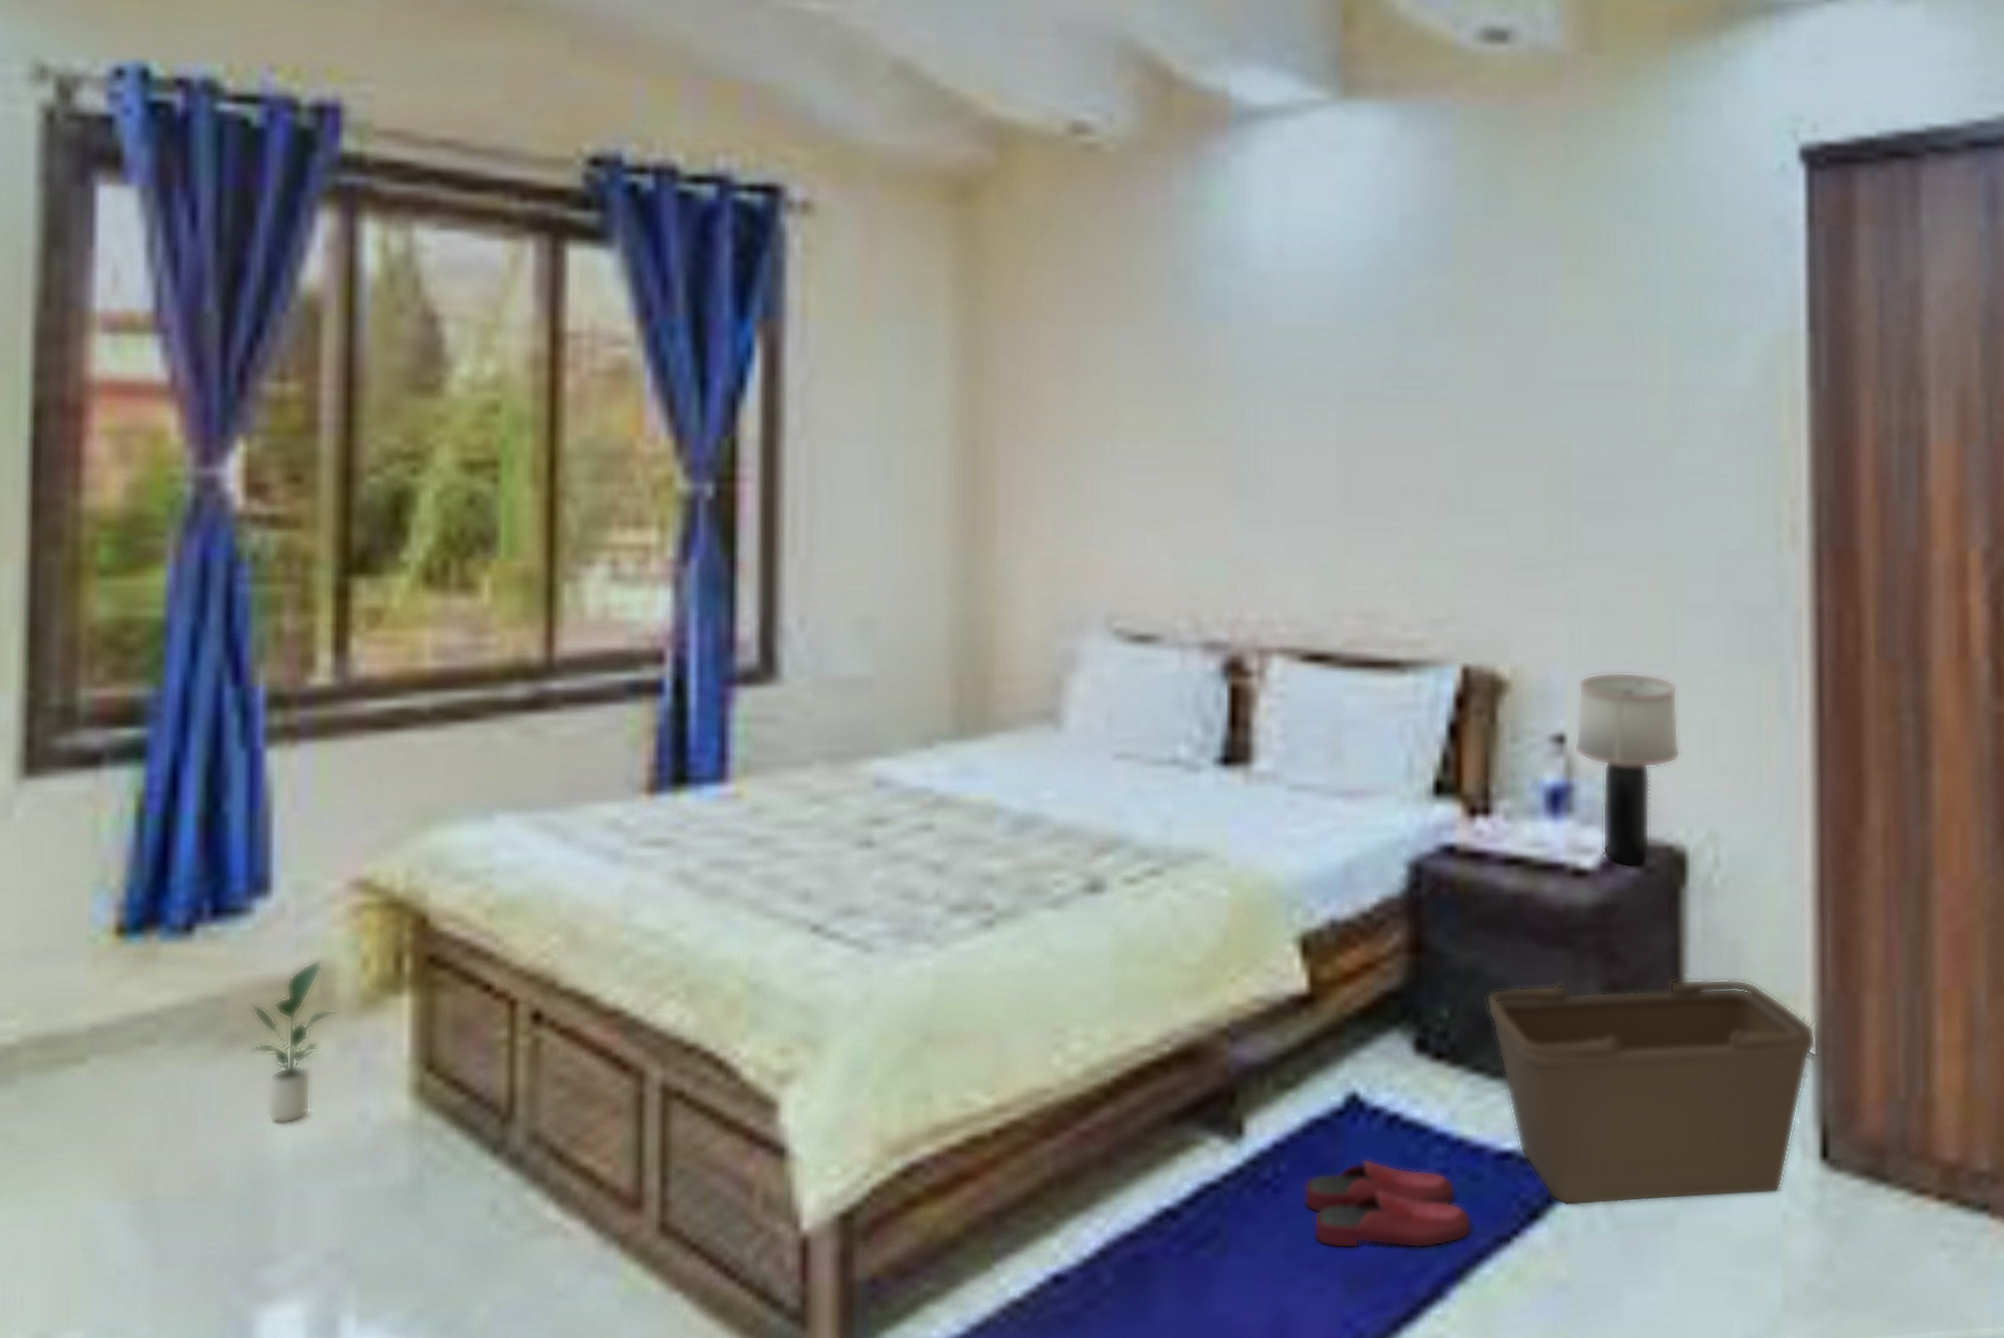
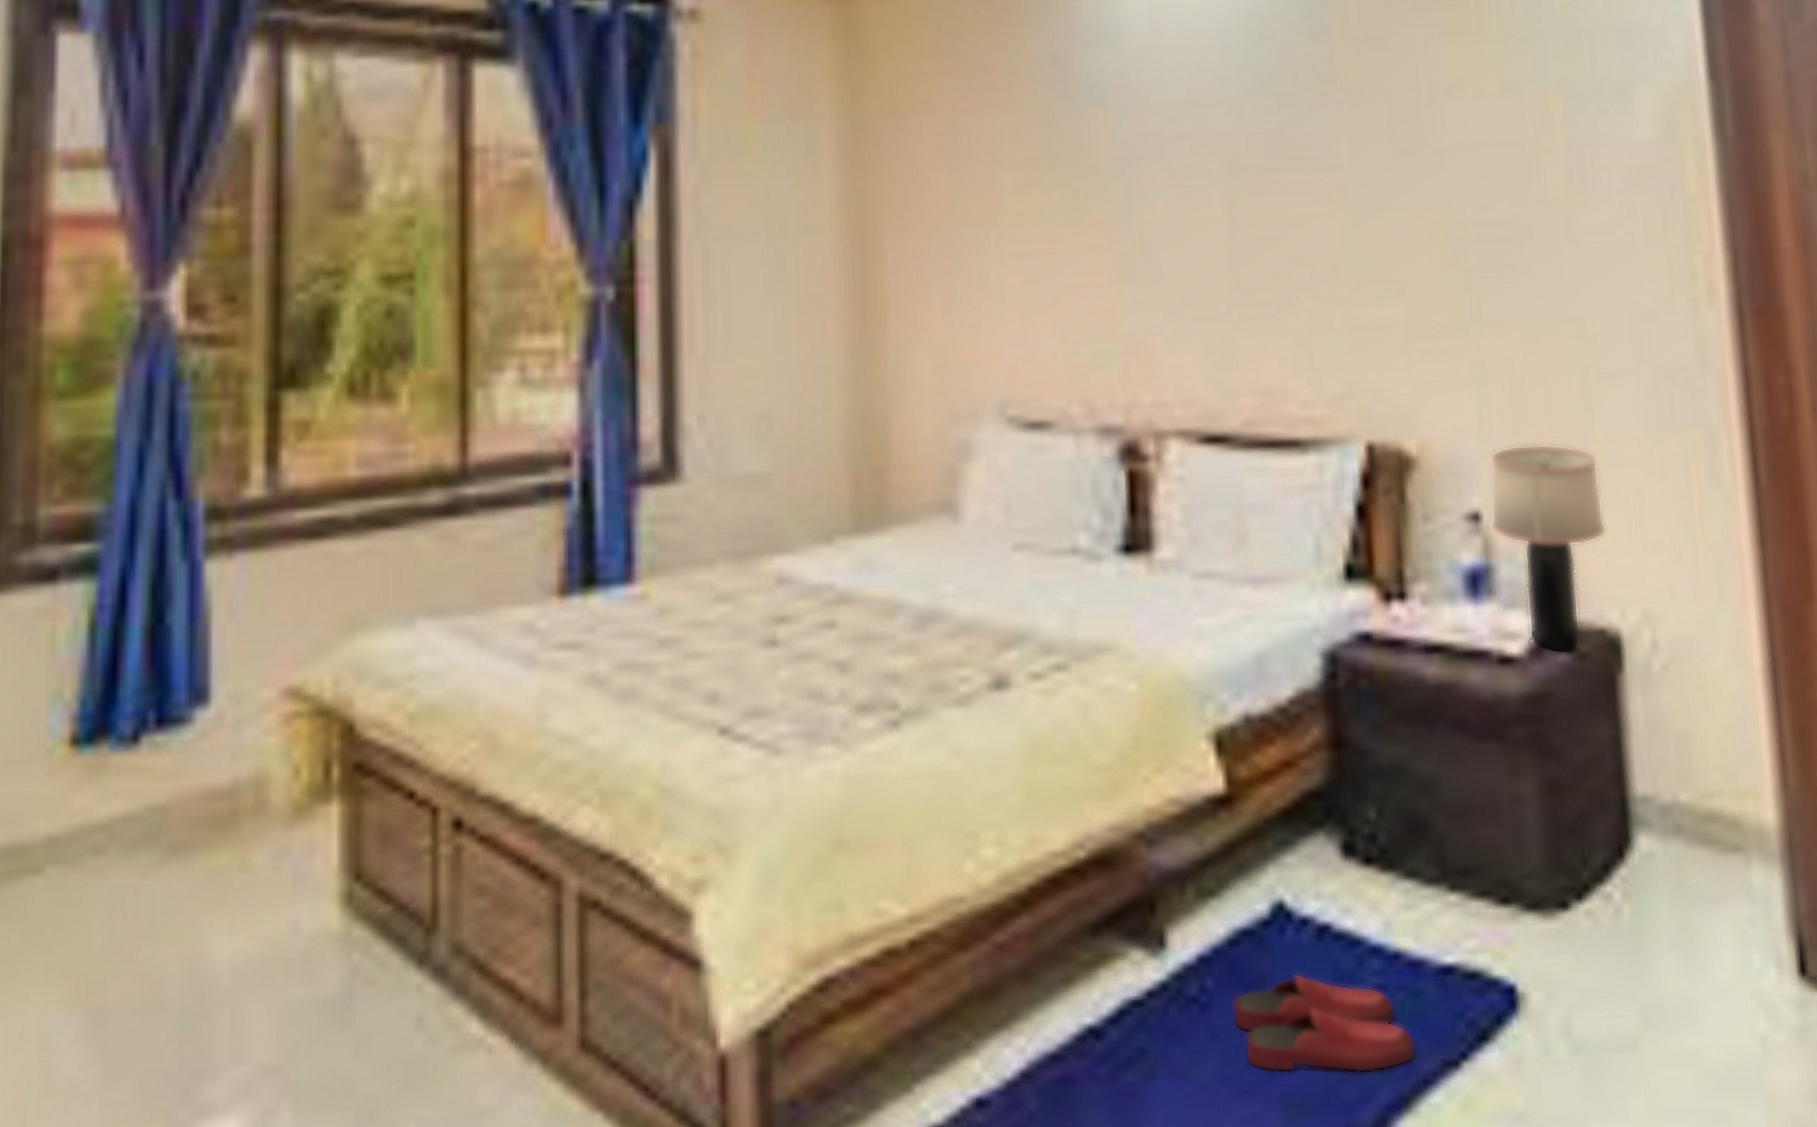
potted plant: present [247,959,336,1125] -> none [188,768,270,936]
bicycle basket: present [1486,977,1816,1206] -> none [1415,772,1782,1027]

